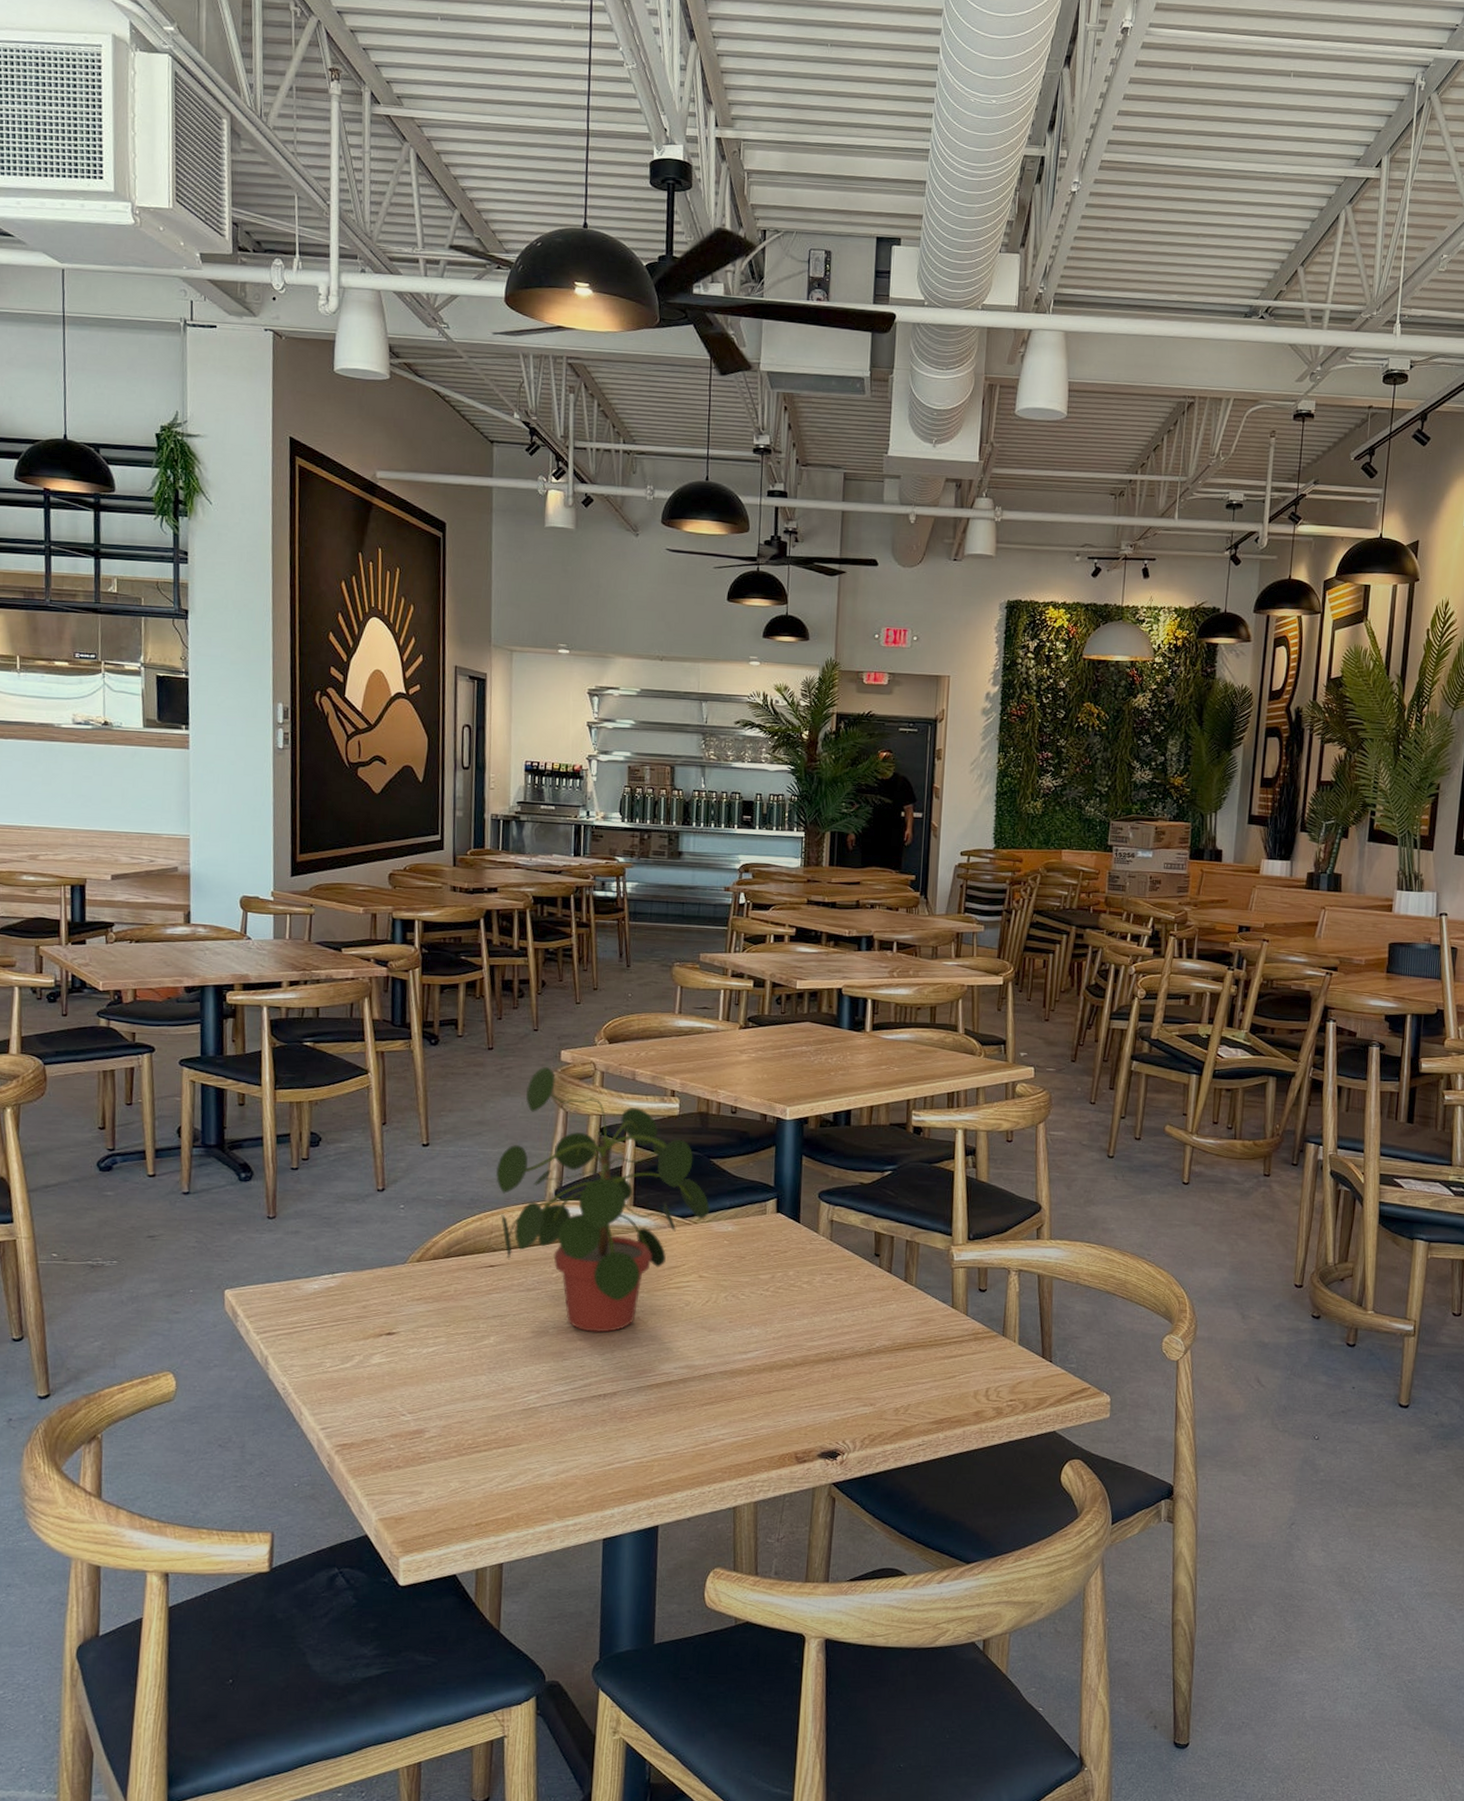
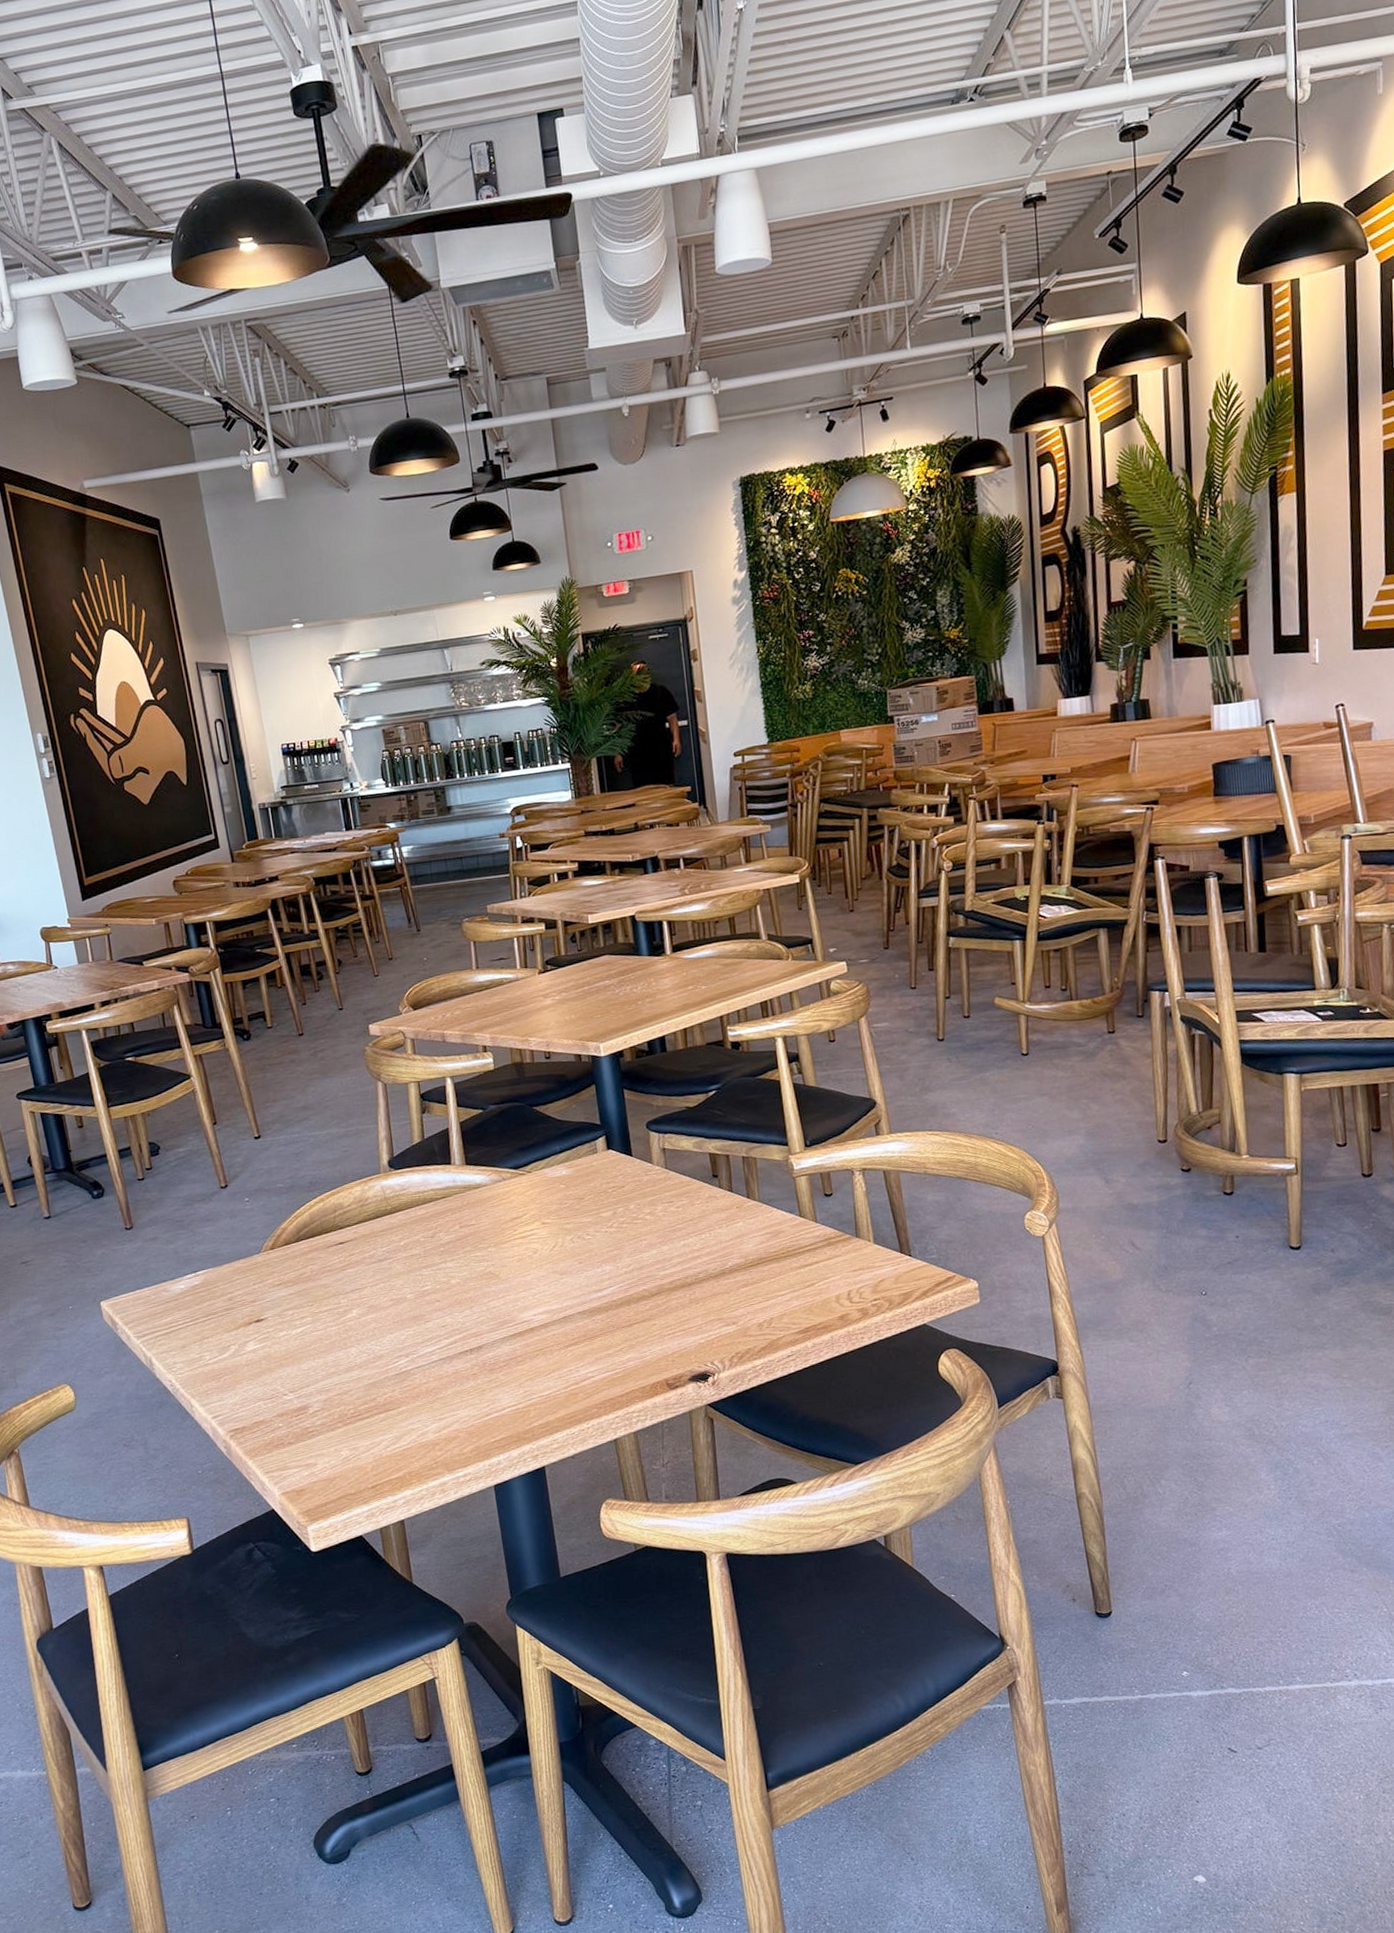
potted plant: present [495,1067,711,1333] -> none [327,1043,542,1292]

